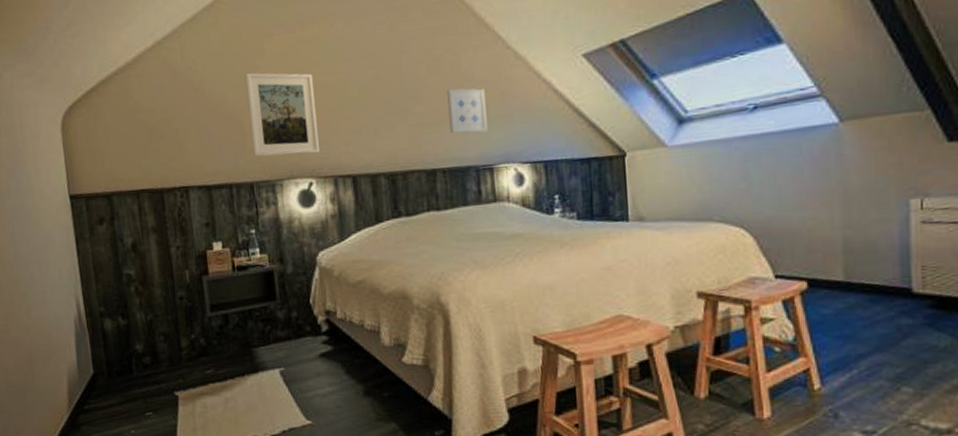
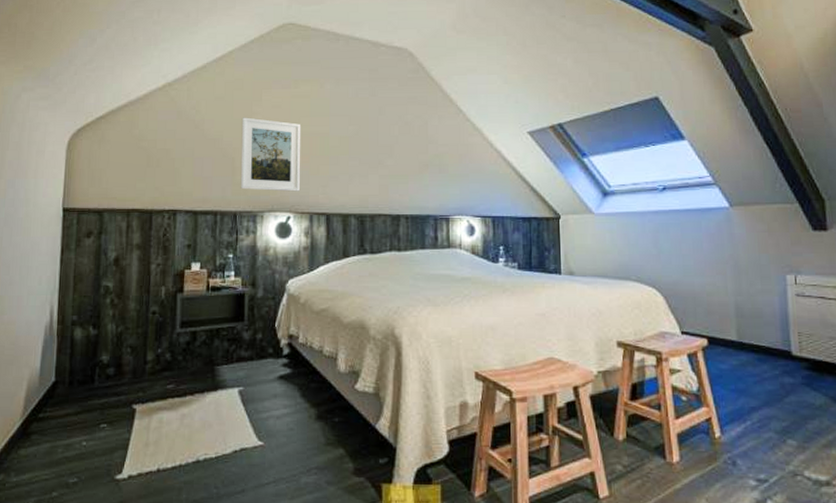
wall art: present [447,88,488,133] -> none [415,148,446,188]

